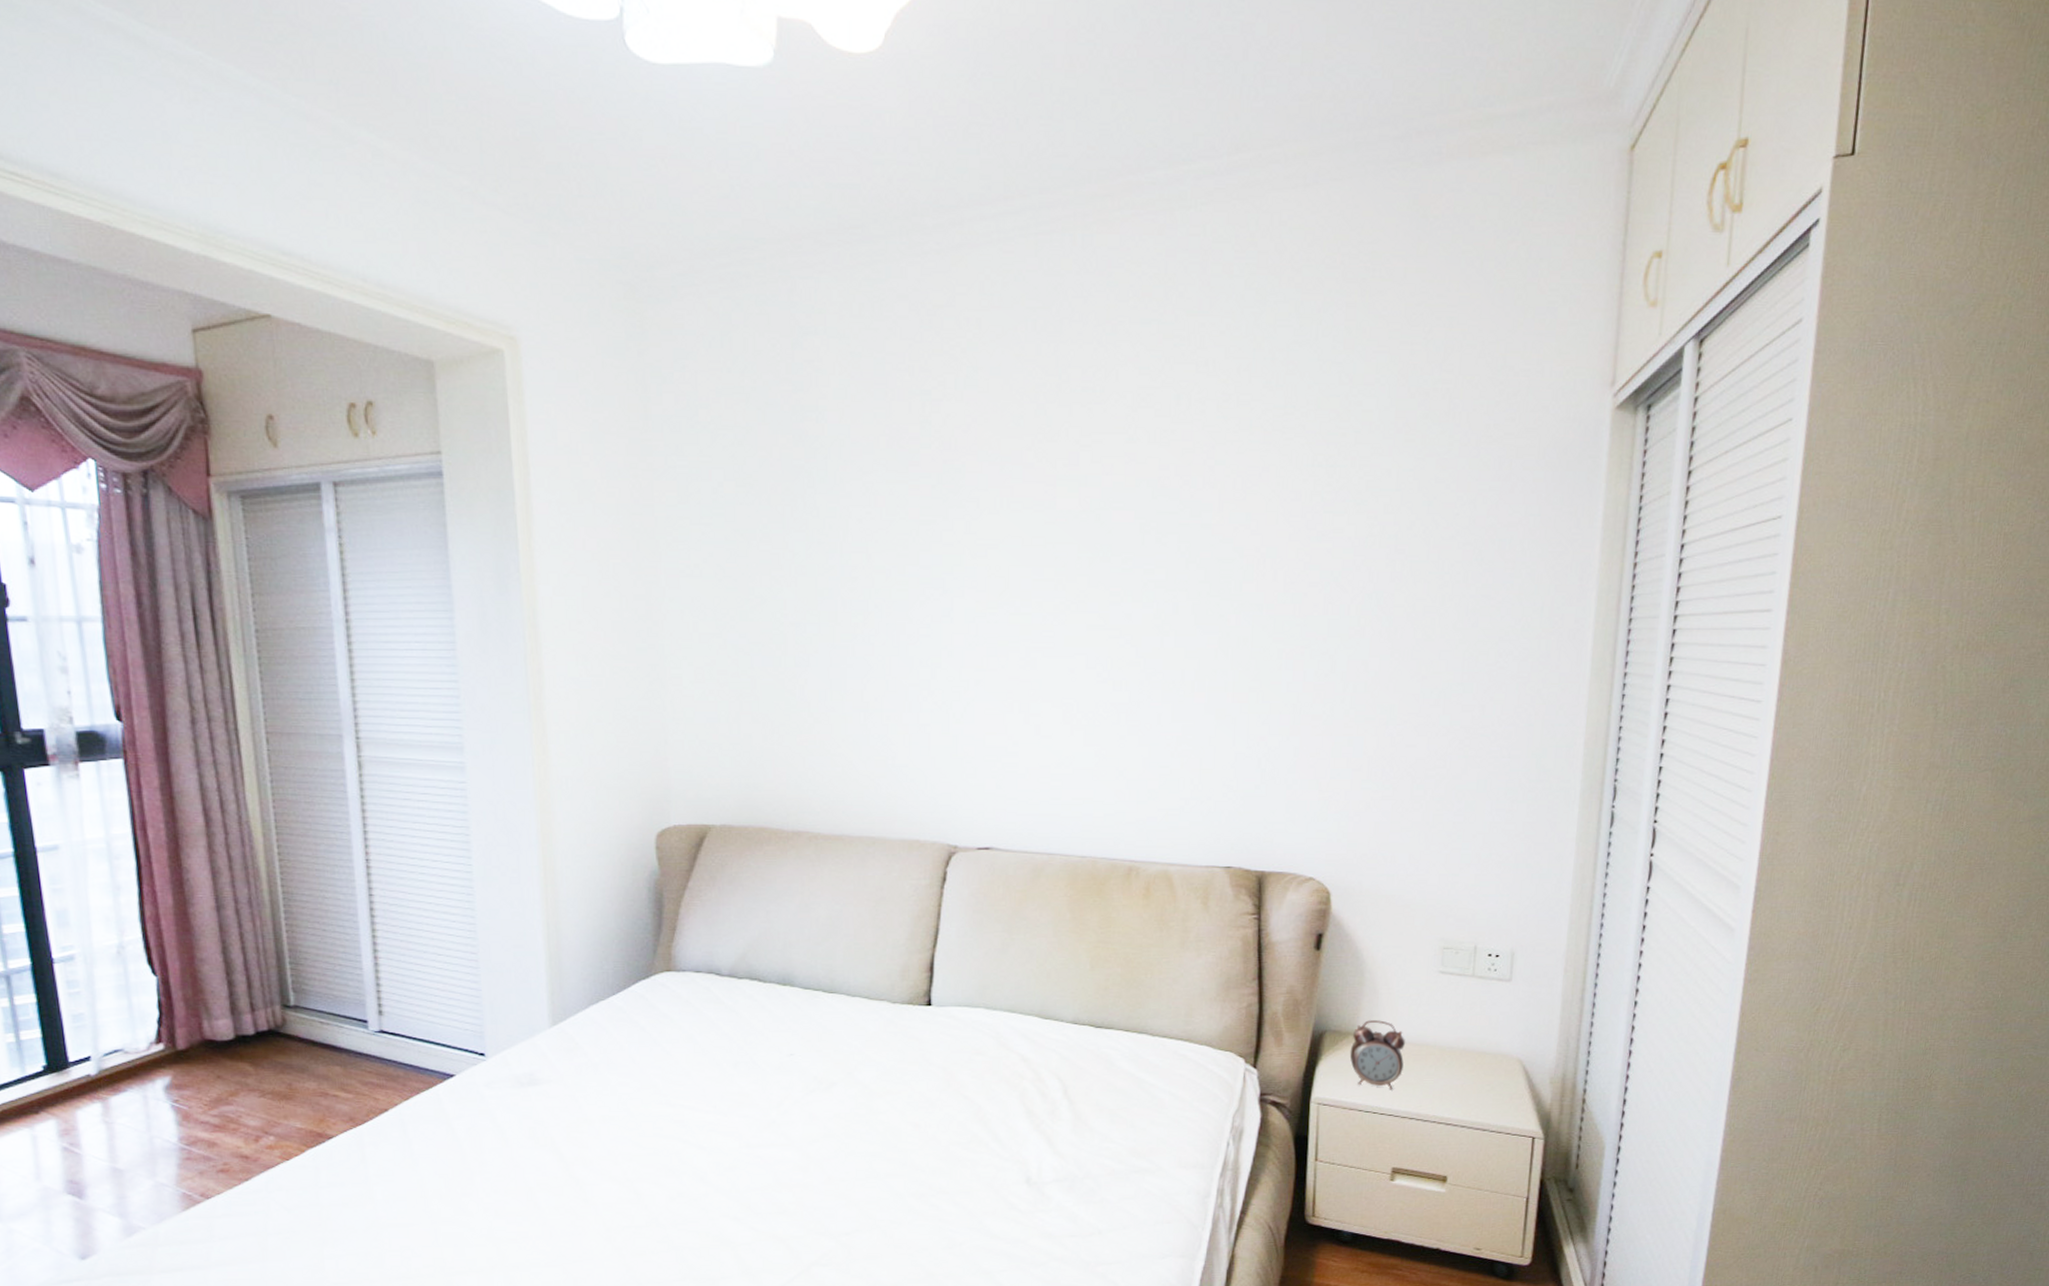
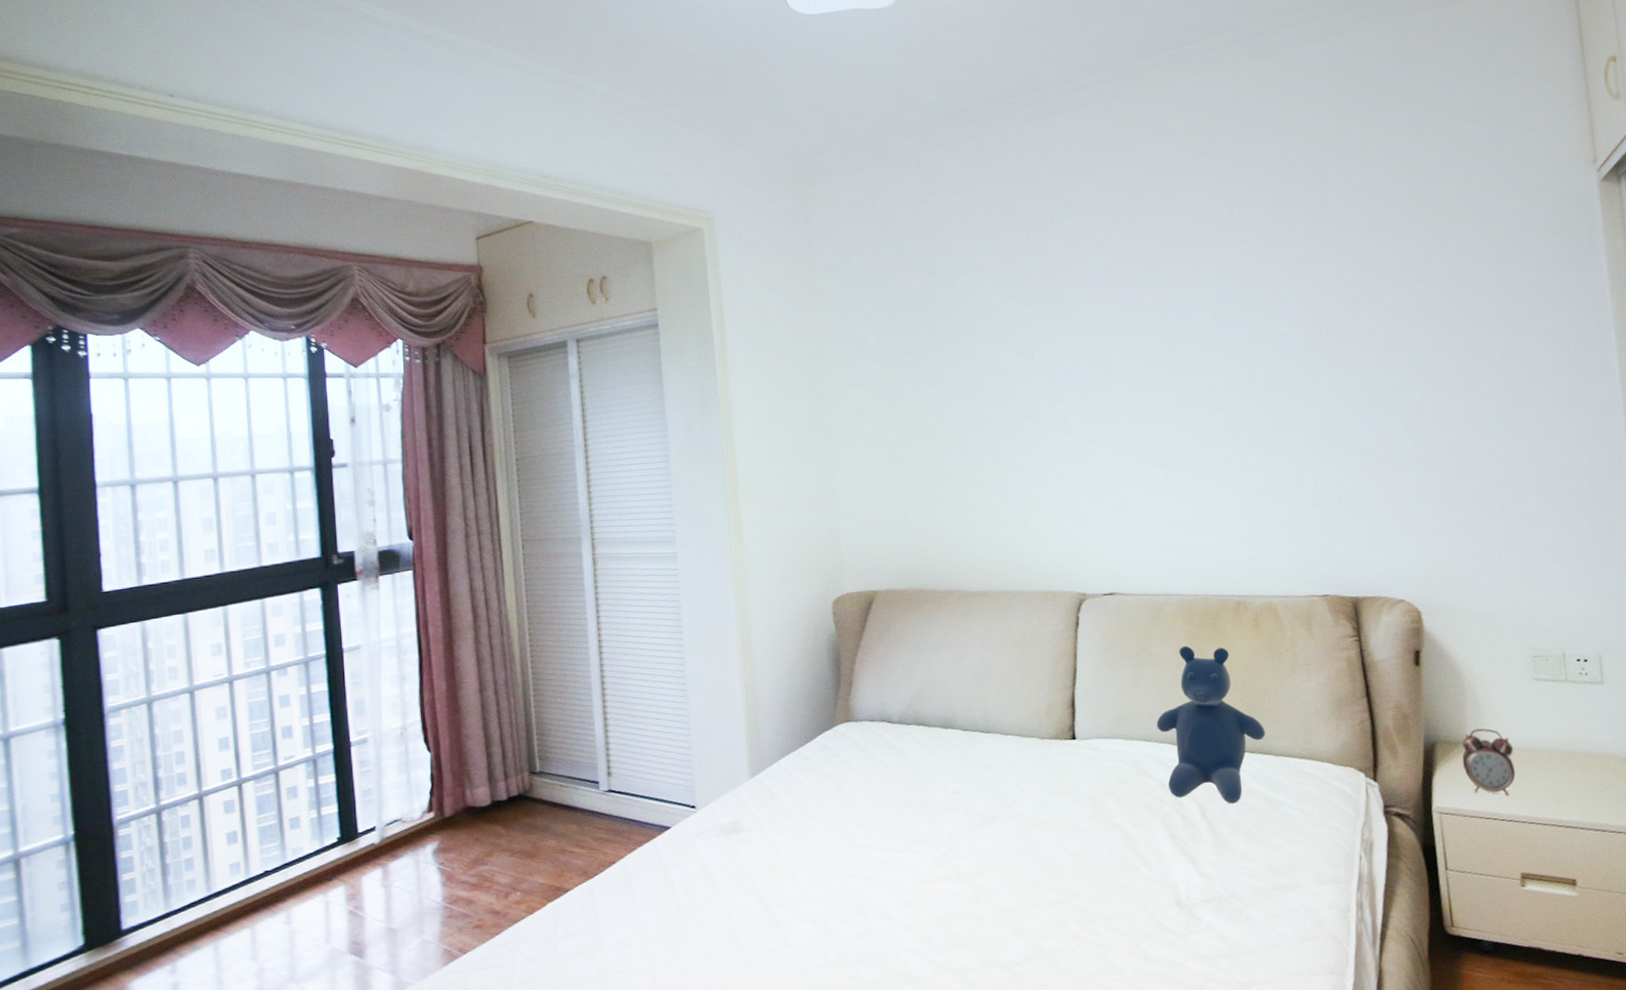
teddy bear: none [1024,912,1143,1083] -> present [1156,645,1266,804]

